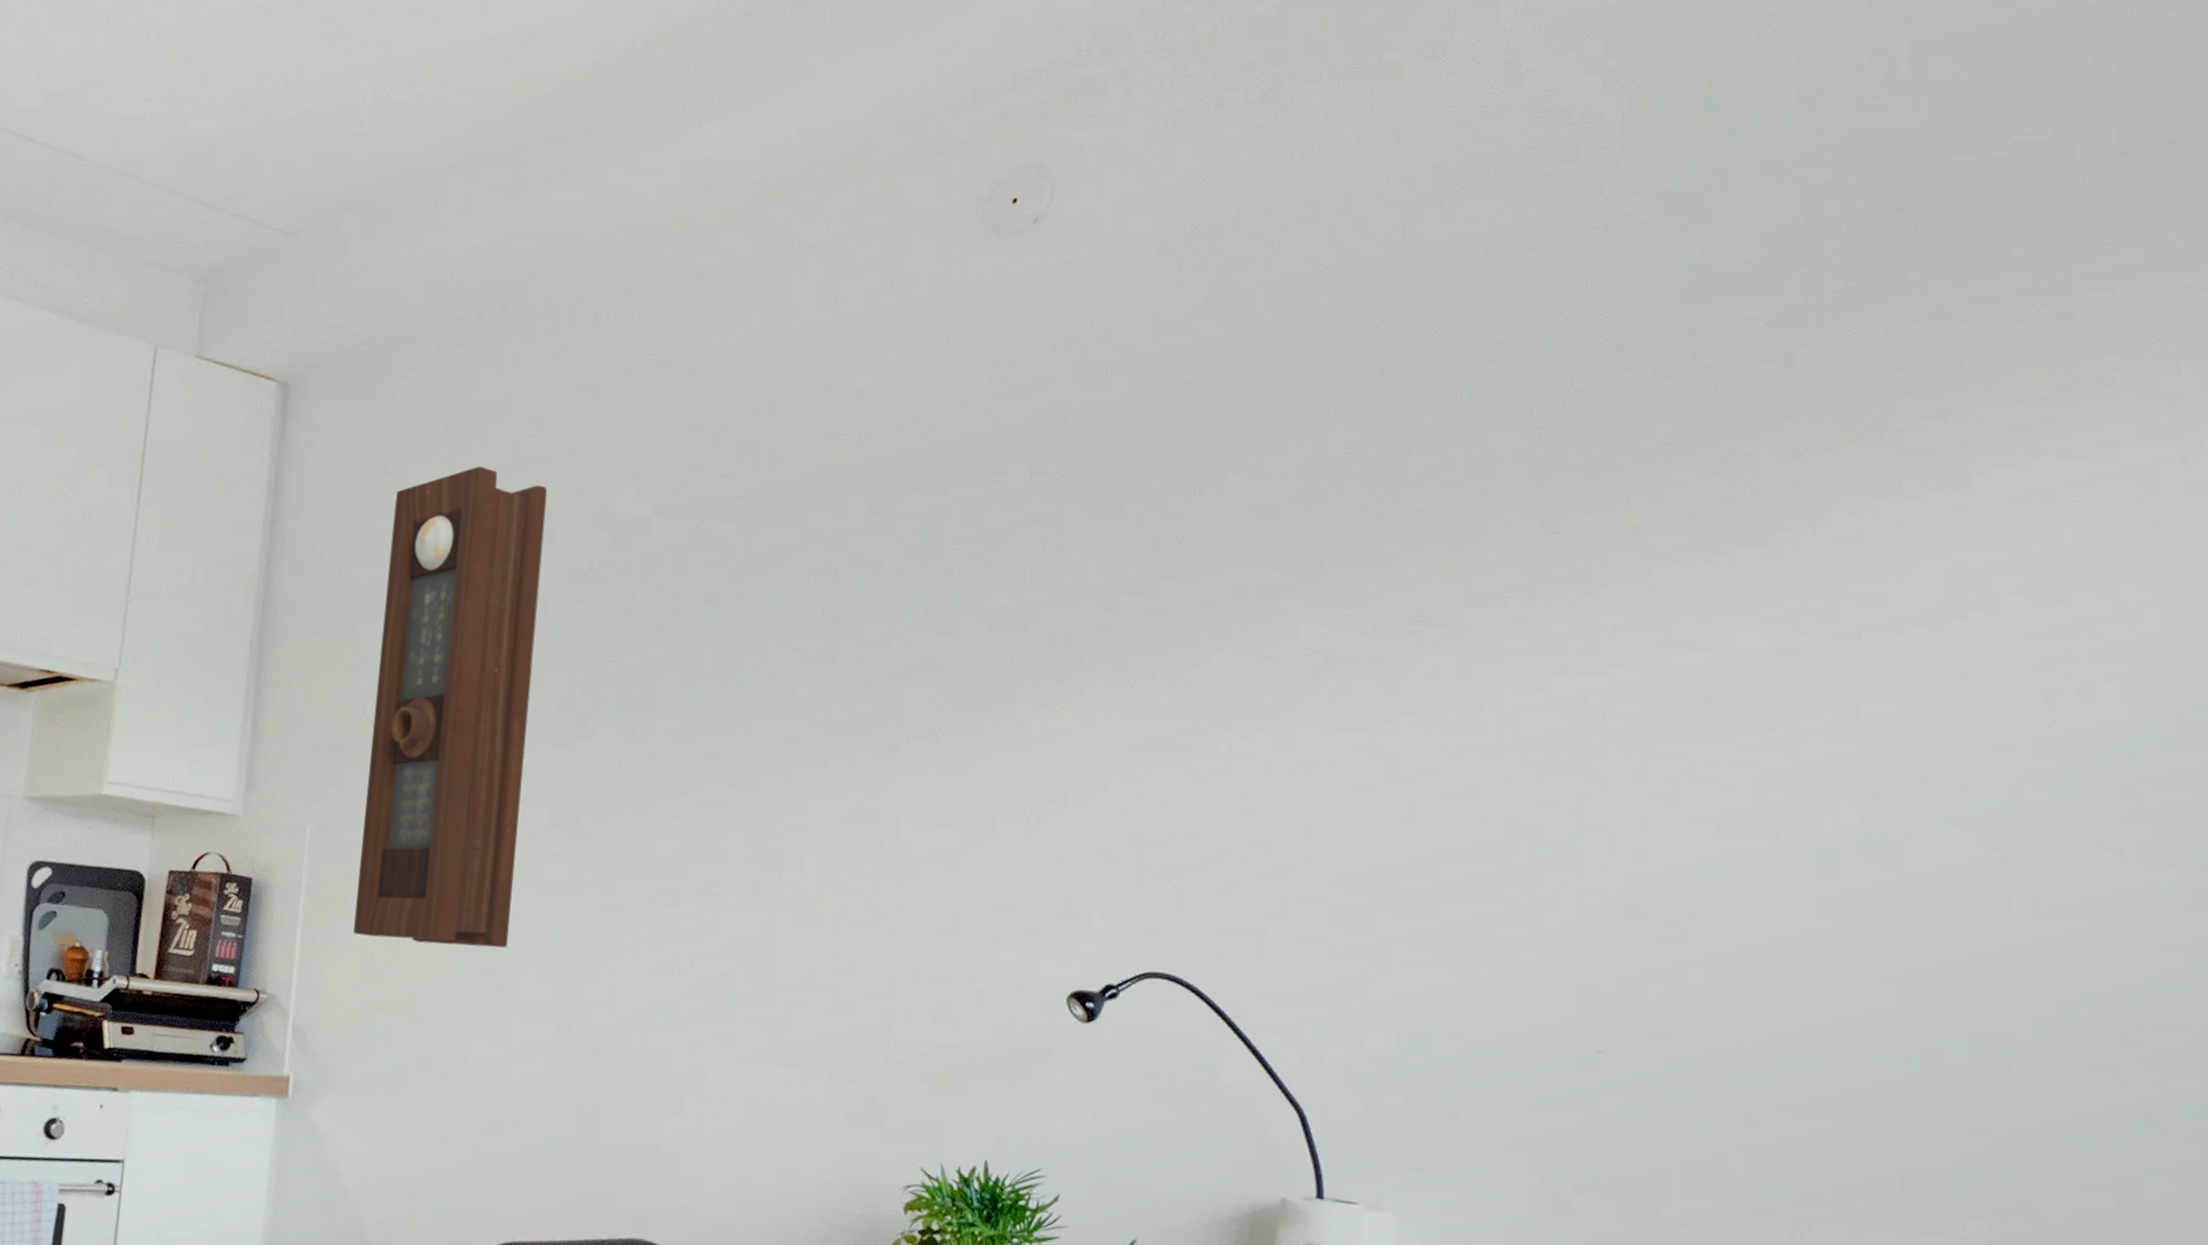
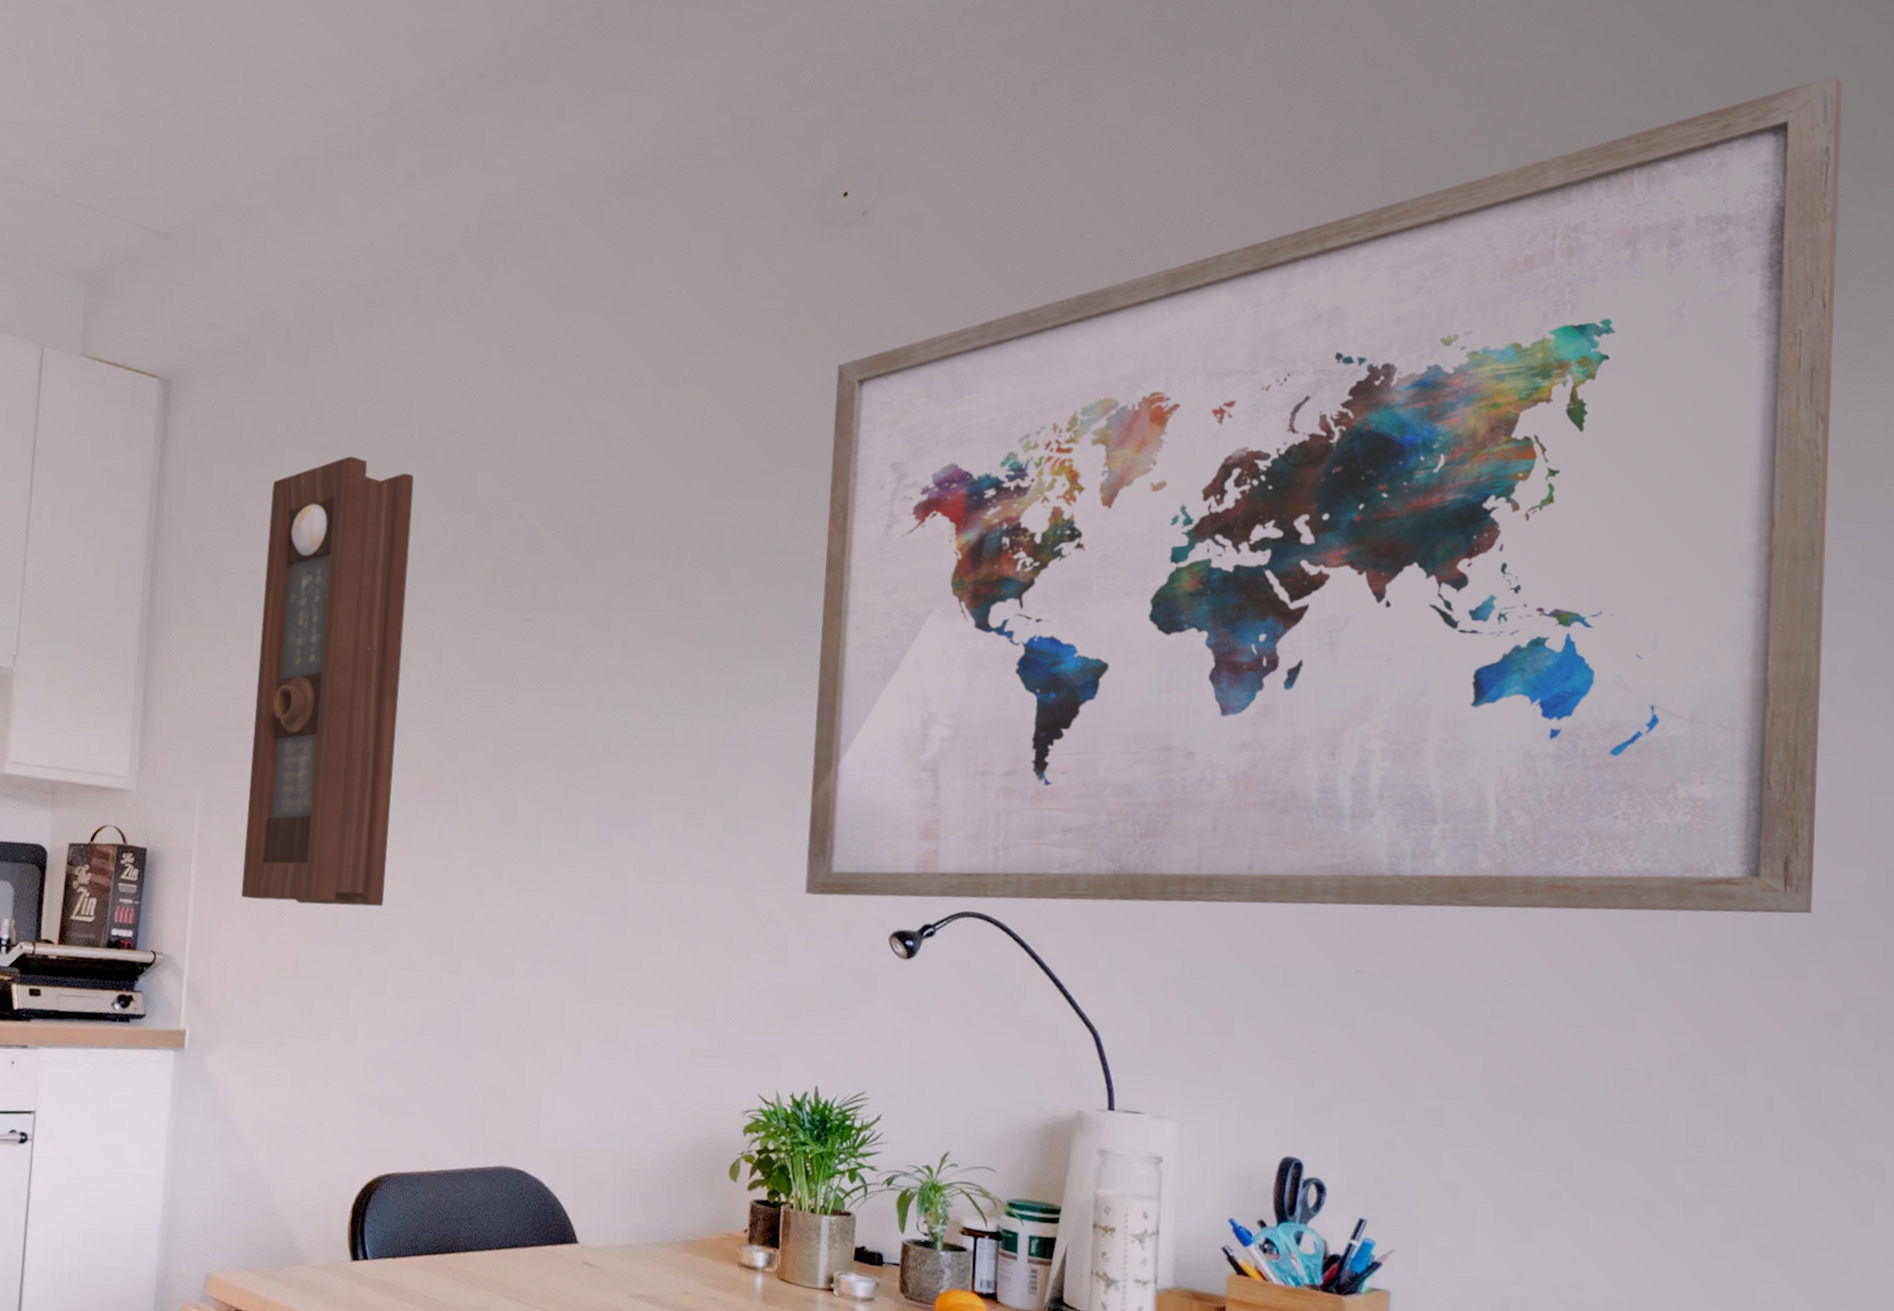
wall art: none [973,87,2125,1002] -> present [805,75,1843,914]

